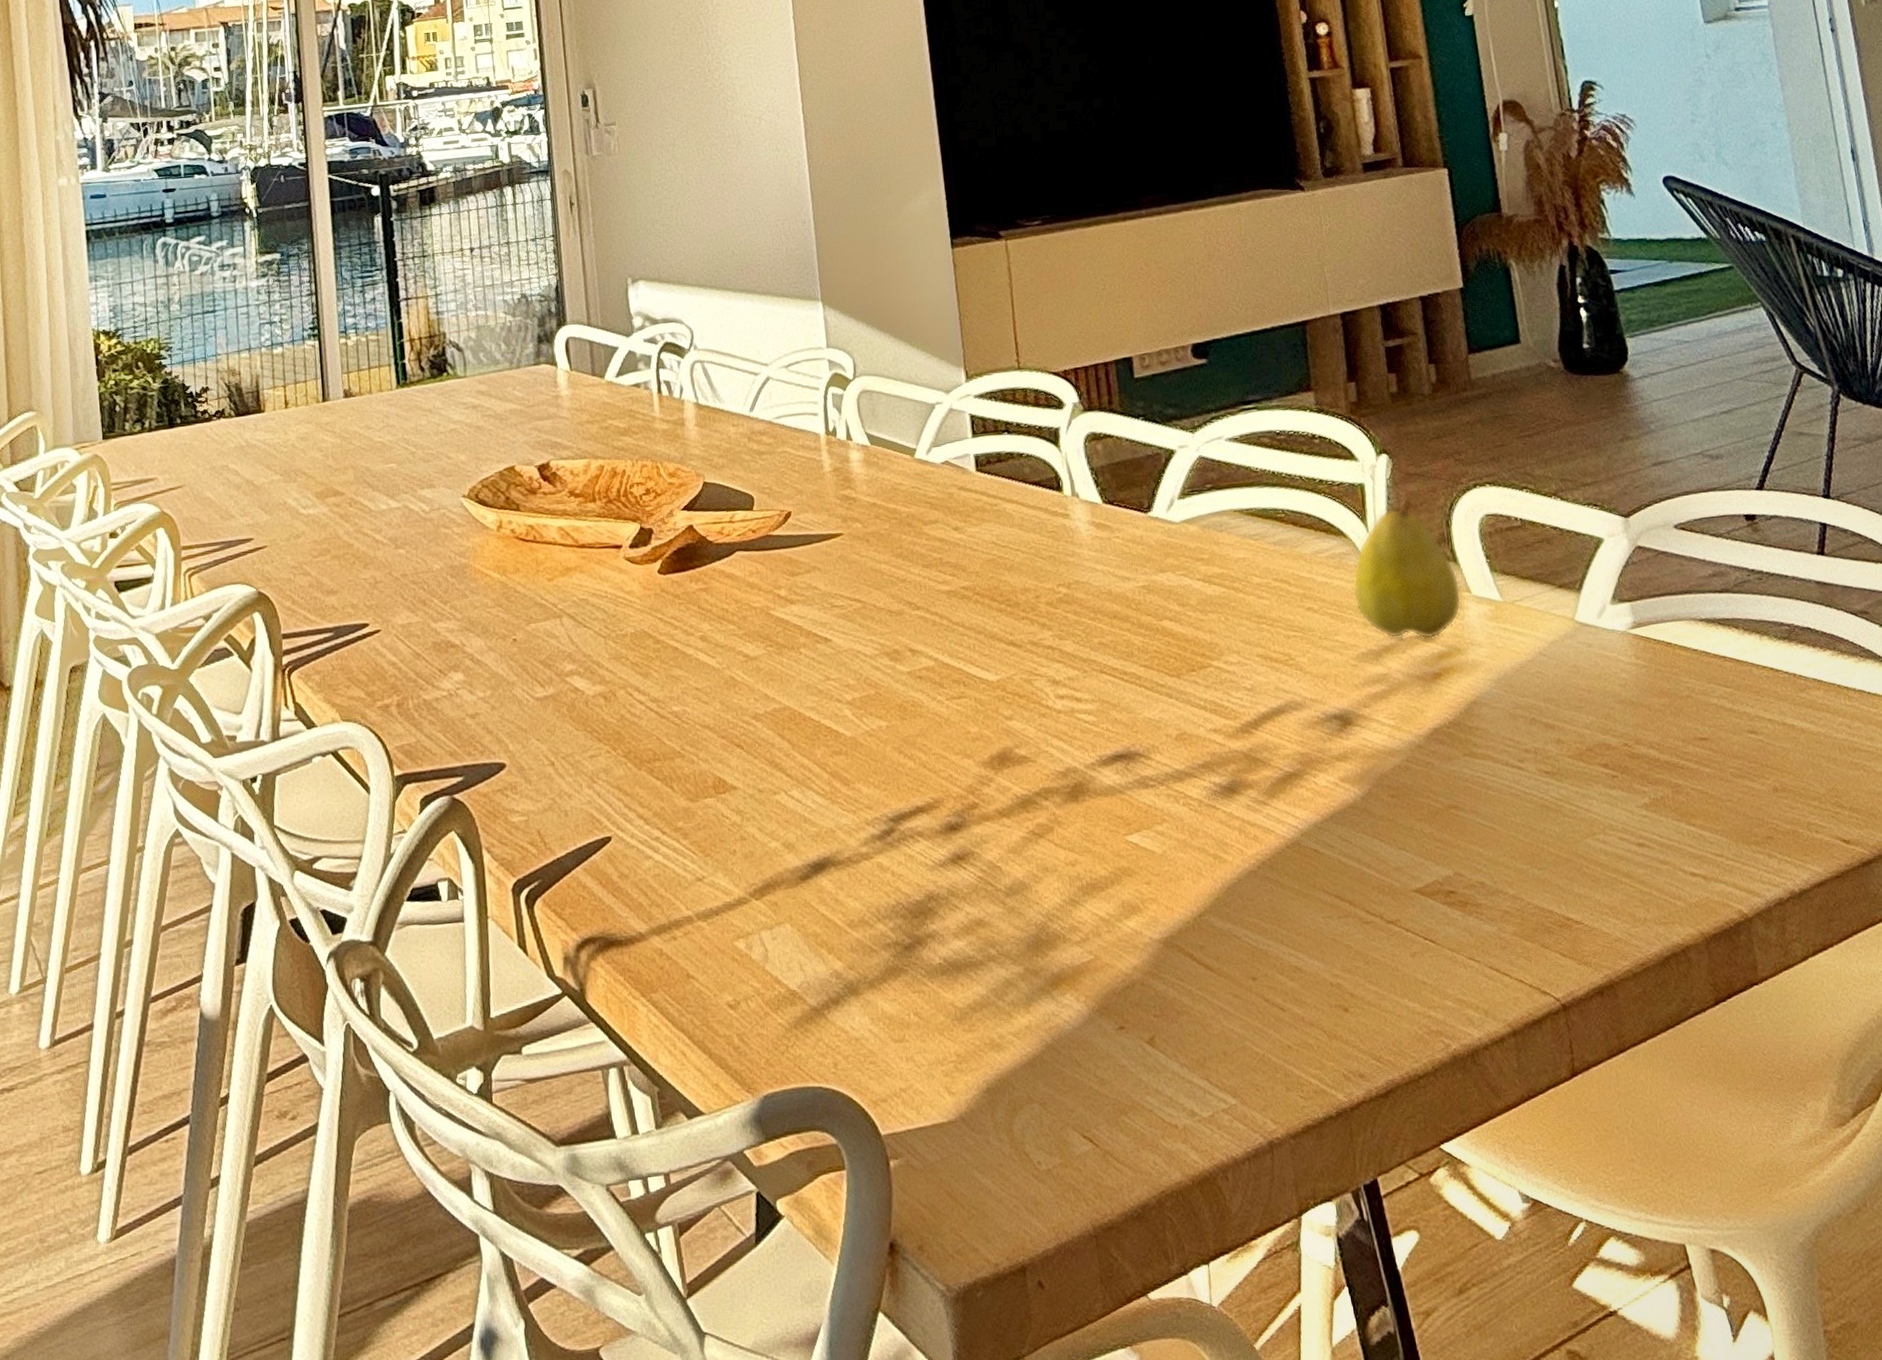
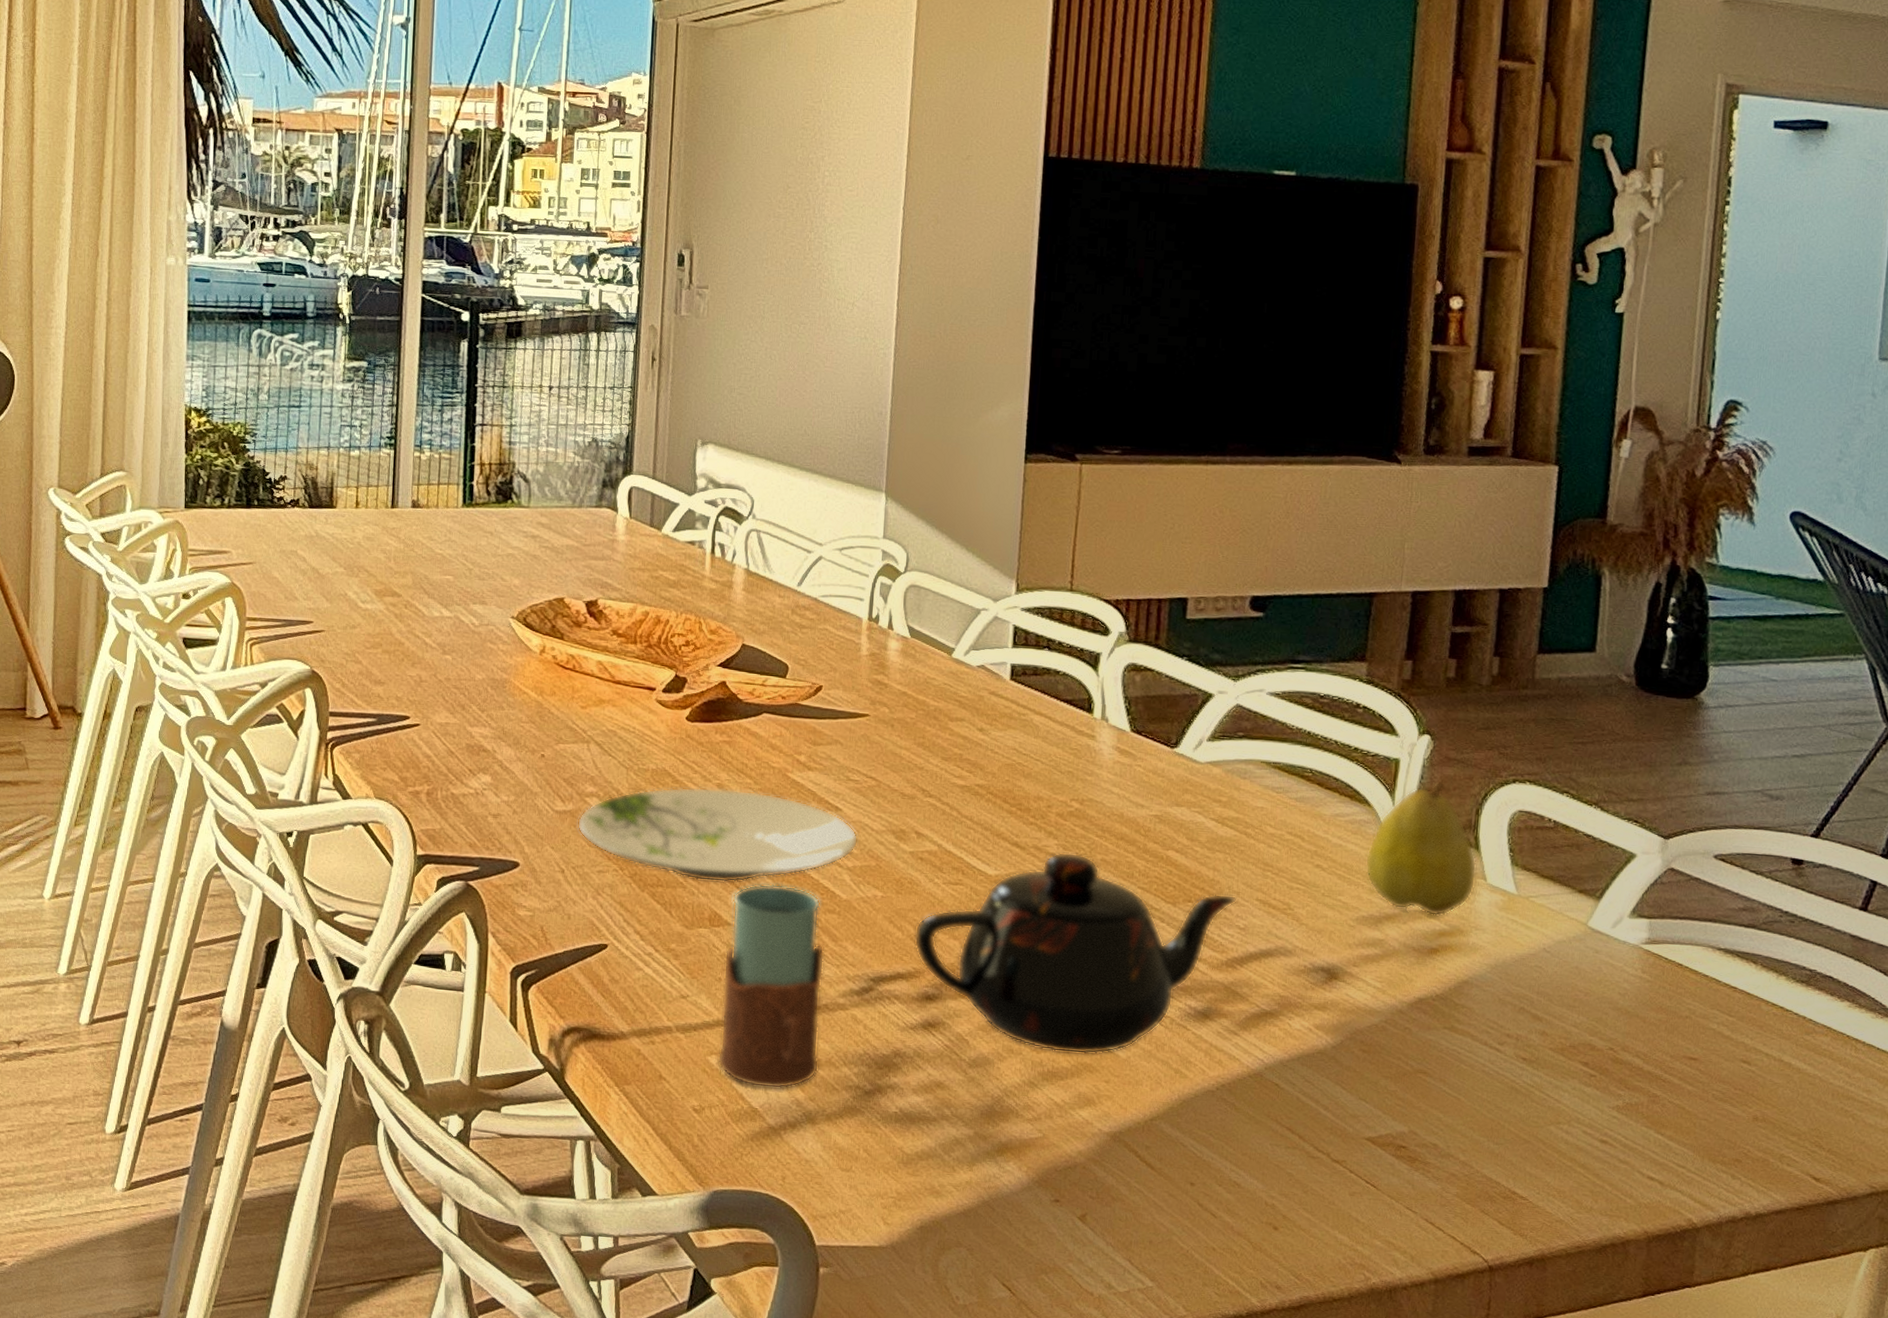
plate: none [560,636,854,746] -> present [577,787,859,883]
drinking glass: none [734,732,853,967] -> present [717,883,825,1089]
teapot: none [926,640,1239,862] -> present [914,852,1237,1055]

